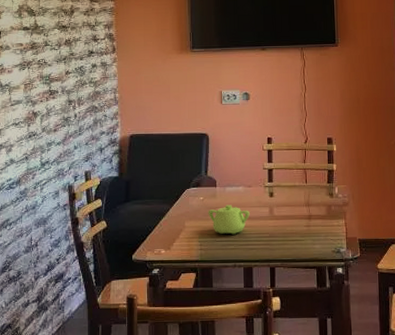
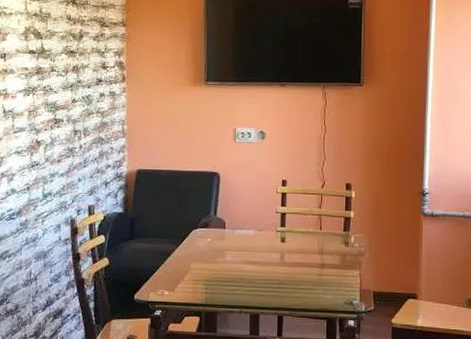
teapot: present [208,205,250,235] -> none [215,248,259,280]

